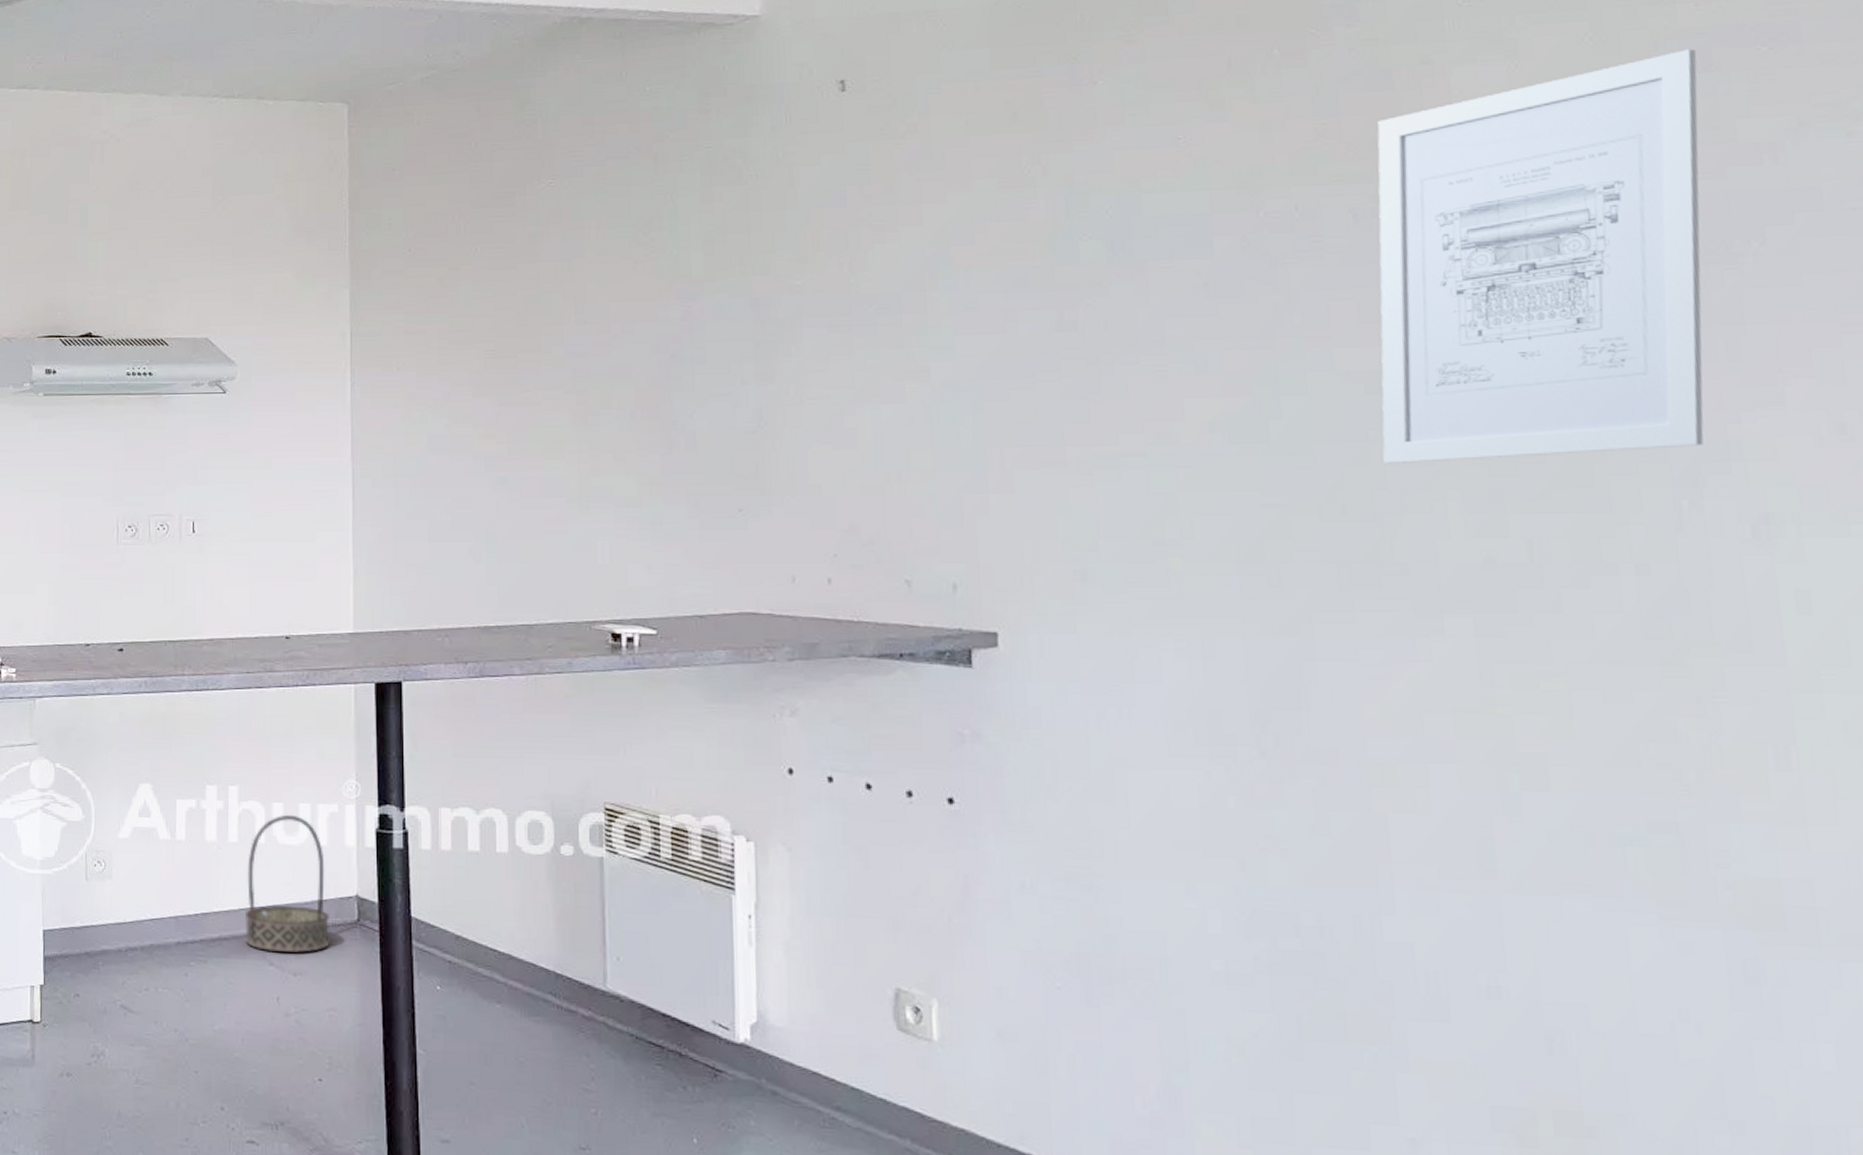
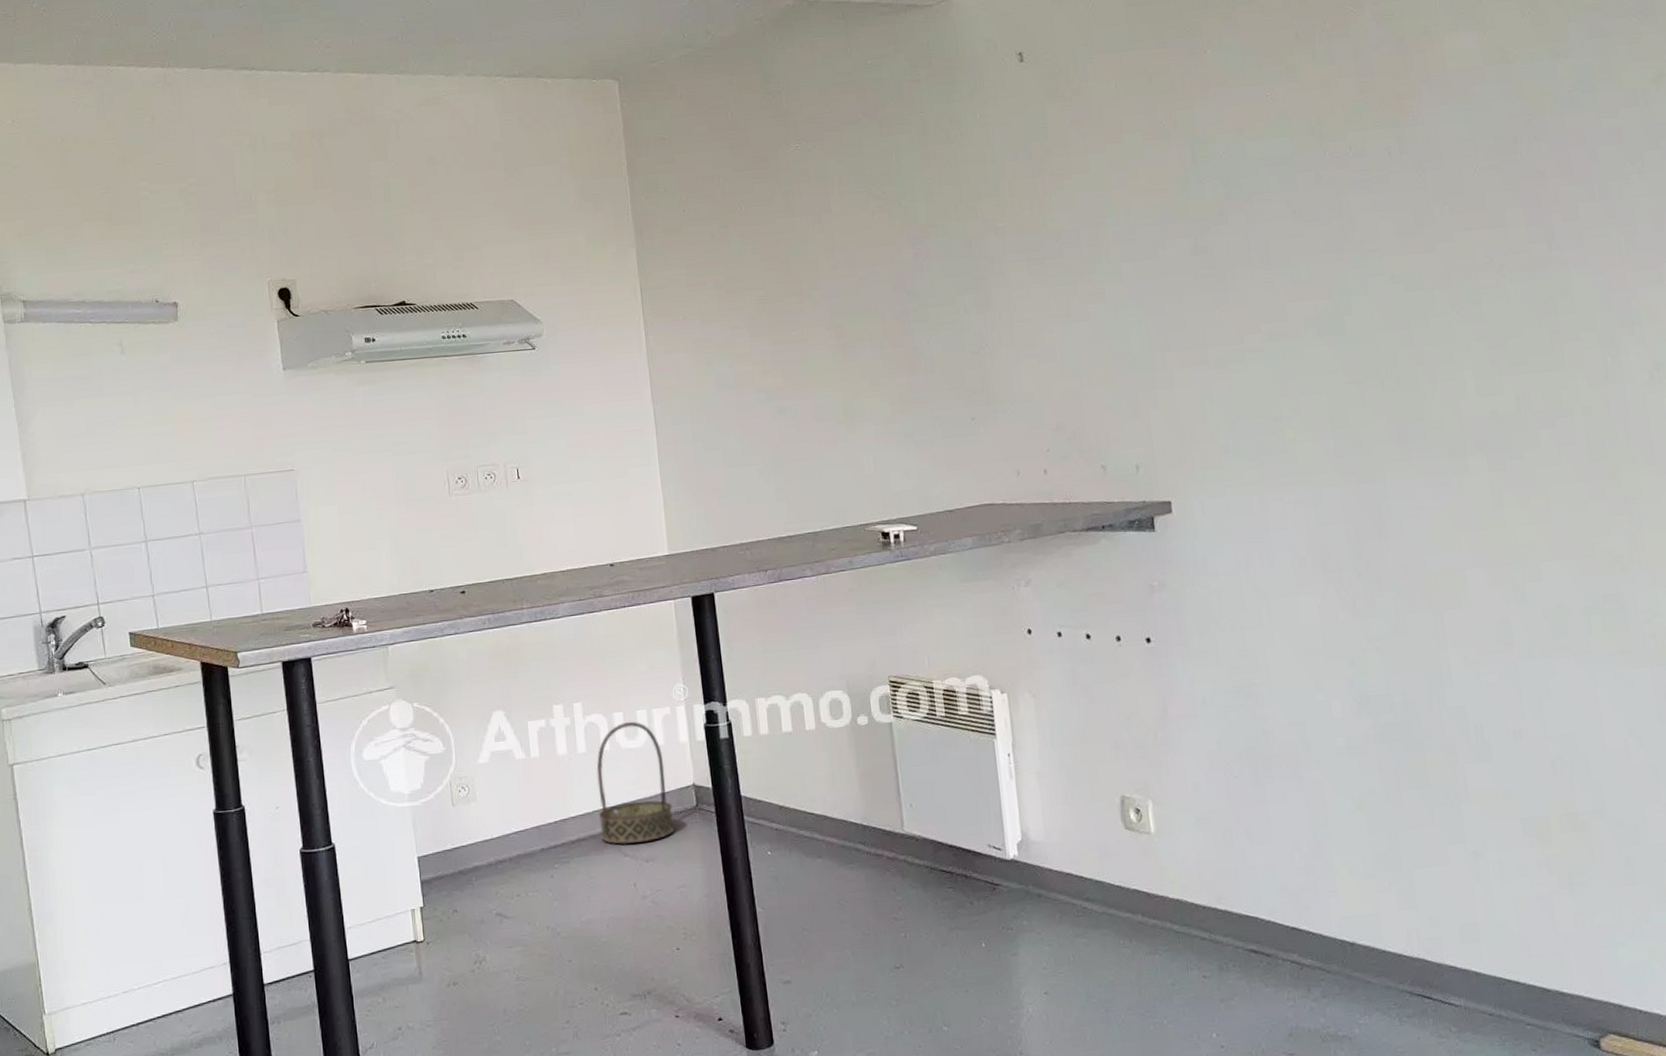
wall art: present [1377,49,1704,463] -> none [1399,20,1617,344]

